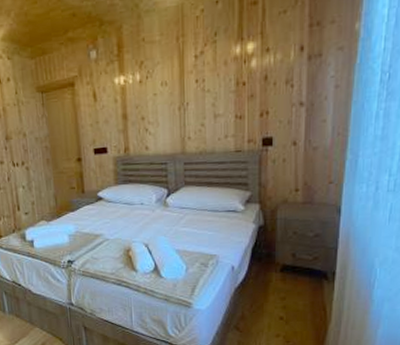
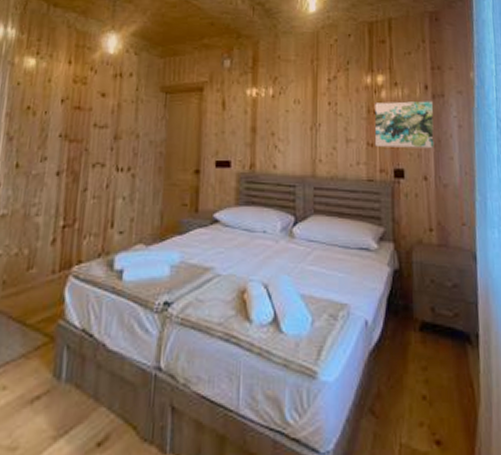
wall art: none [243,63,309,118] -> present [374,101,434,149]

